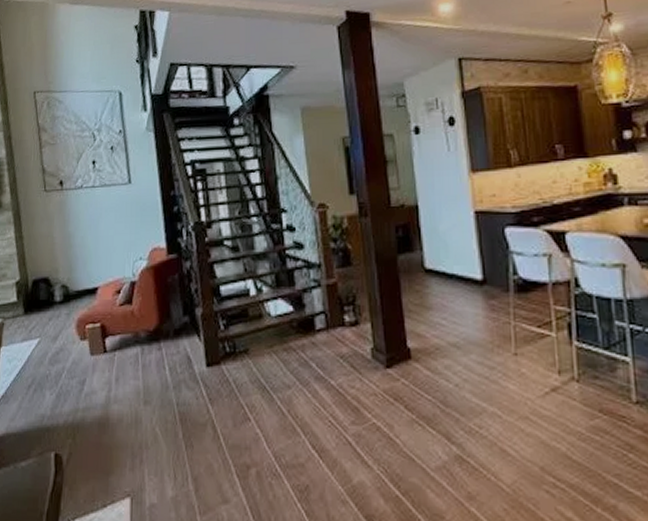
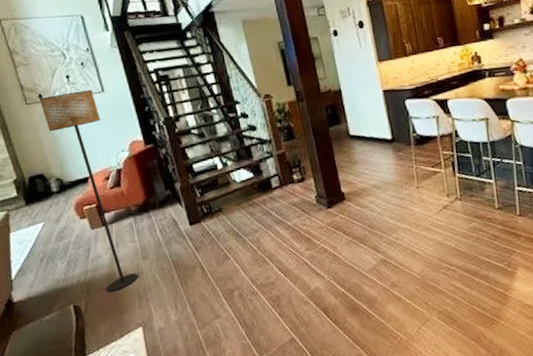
floor lamp: none [59,180,136,443] -> present [39,90,138,292]

